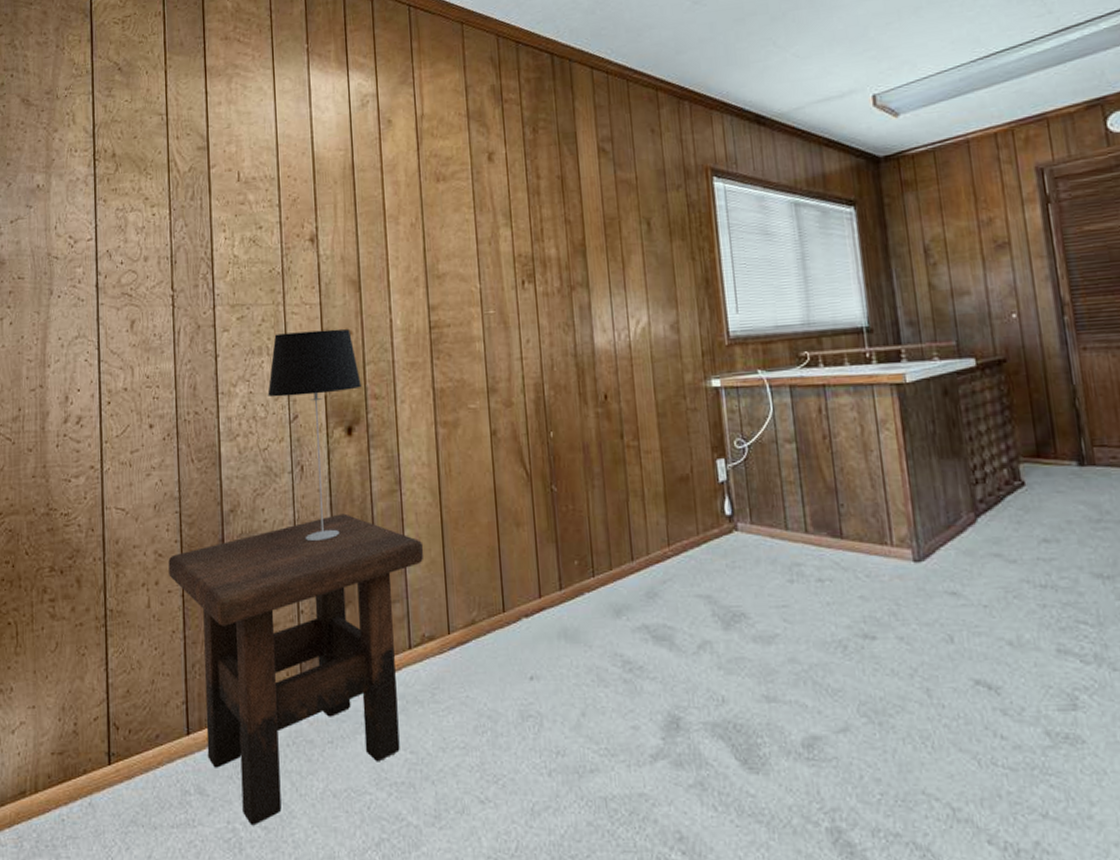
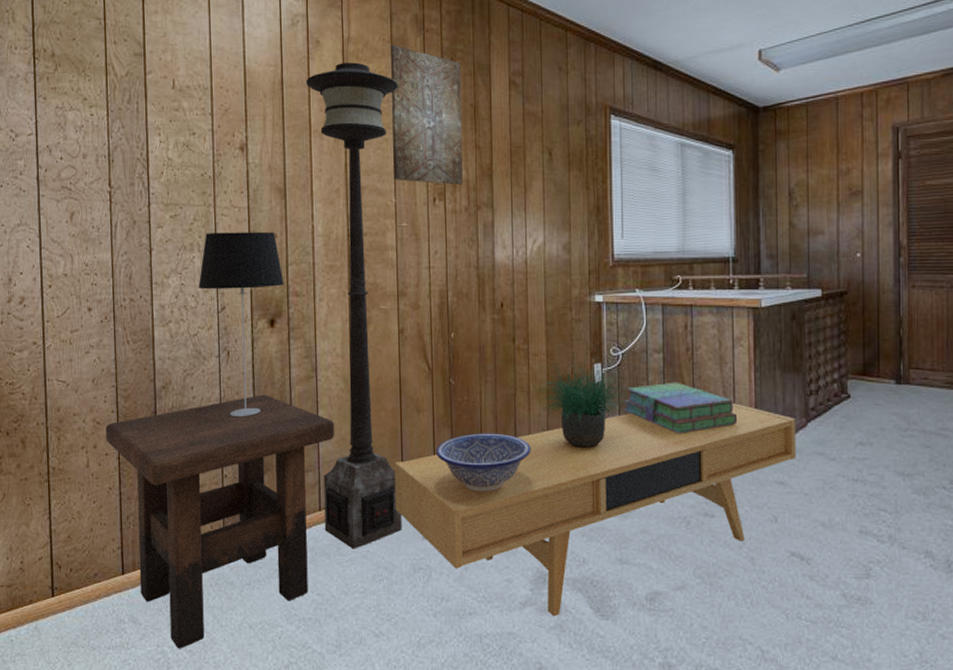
floor lamp: none [378,140,506,695] -> present [306,62,402,549]
wall art: none [467,118,554,265] -> present [391,44,463,185]
tv console: none [492,498,968,772] -> present [394,403,797,617]
decorative bowl: none [540,547,651,619] -> present [436,433,531,492]
potted plant: none [649,441,757,561] -> present [534,349,625,448]
stack of books: none [754,476,893,539] -> present [624,382,738,434]

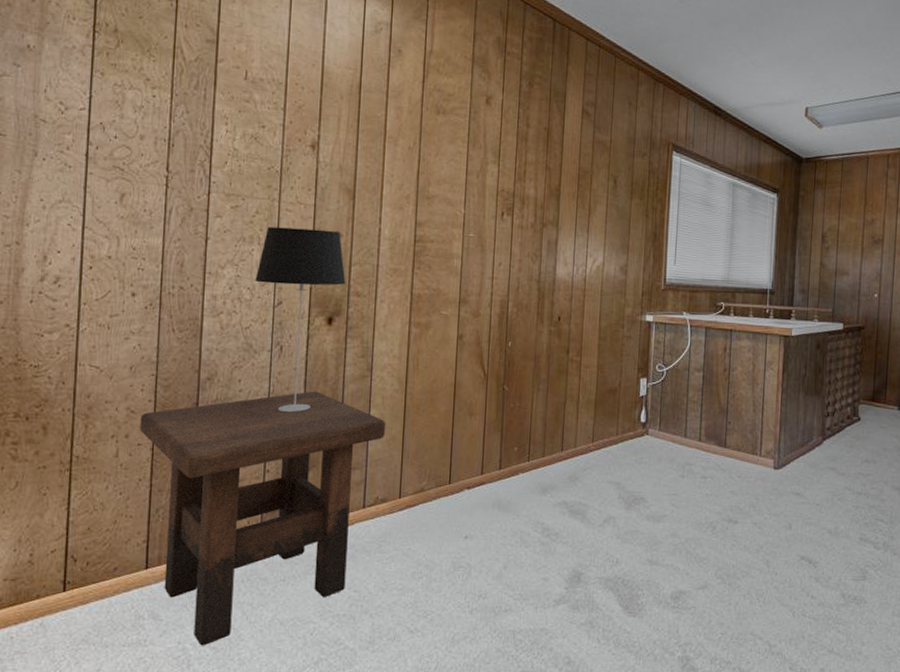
floor lamp: present [306,62,402,549] -> none [367,74,476,547]
wall art: present [391,44,463,185] -> none [464,63,538,202]
tv console: present [394,403,797,617] -> none [440,420,814,614]
decorative bowl: present [436,433,531,492] -> none [485,438,576,495]
potted plant: present [534,349,625,448] -> none [583,364,666,456]
stack of books: present [624,382,738,434] -> none [664,398,764,447]

